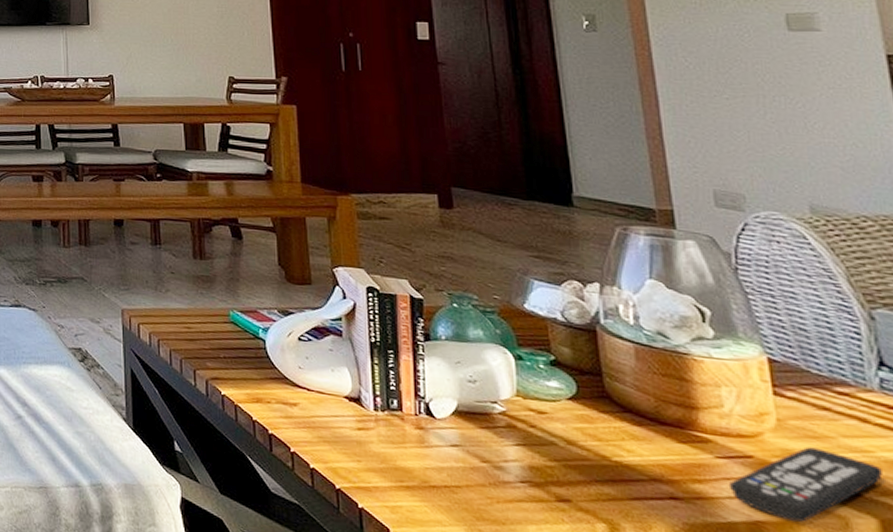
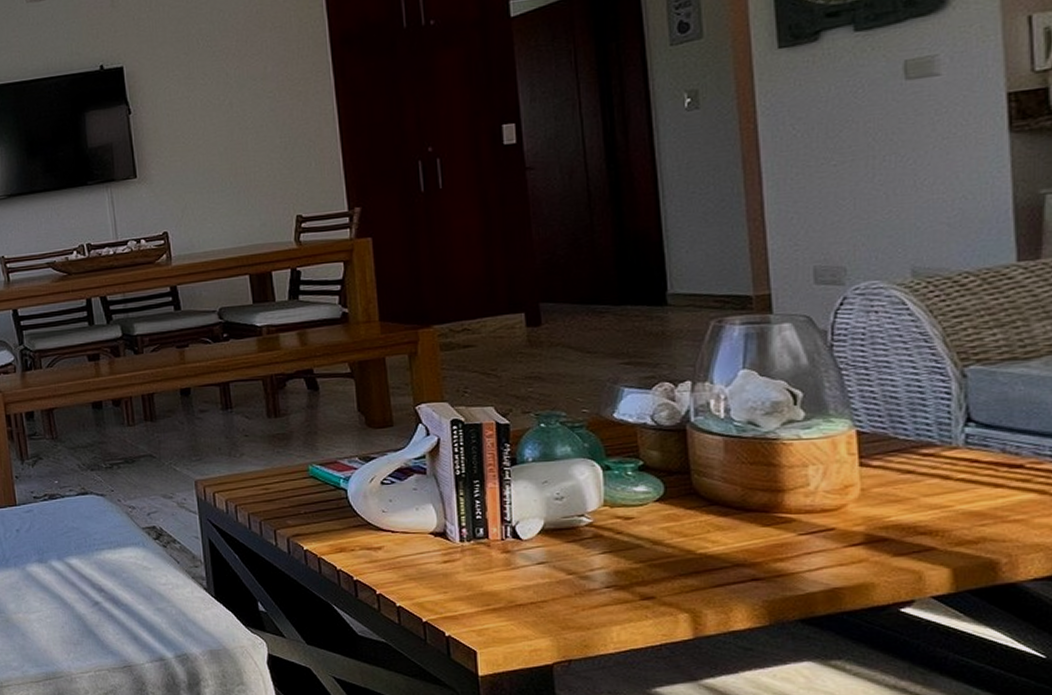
remote control: present [729,447,883,522] -> none [810,511,959,583]

